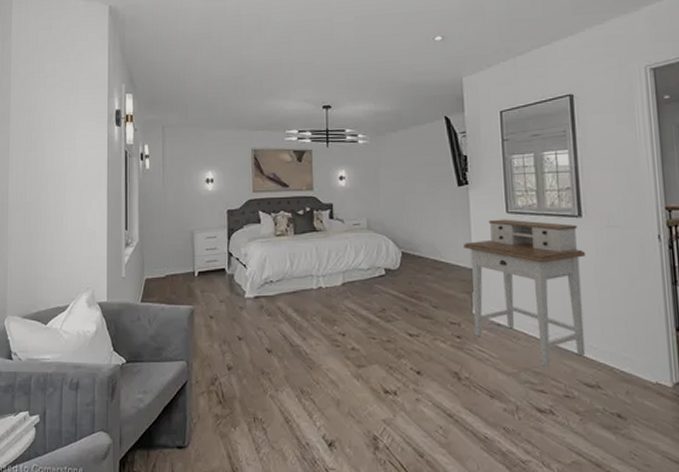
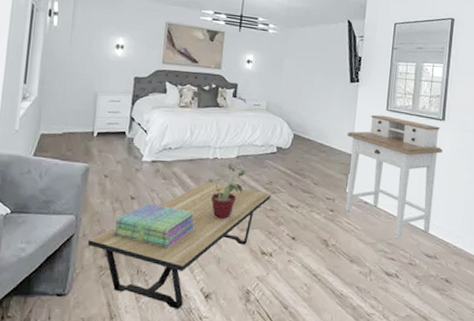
coffee table: none [201,315,386,460] -> present [87,182,271,309]
stack of books: none [224,343,308,391] -> present [112,203,195,248]
potted plant: none [314,291,359,356] -> present [207,162,250,220]

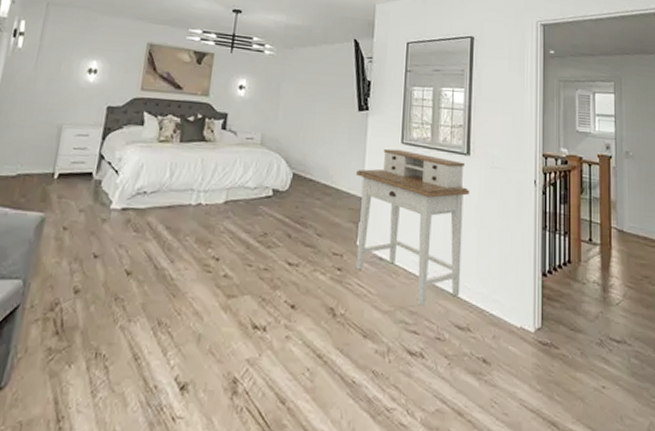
coffee table: present [87,182,271,309] -> none [35,234,266,407]
stack of books: present [112,203,195,248] -> none [67,262,172,321]
potted plant: present [207,162,250,220] -> none [188,209,240,283]

